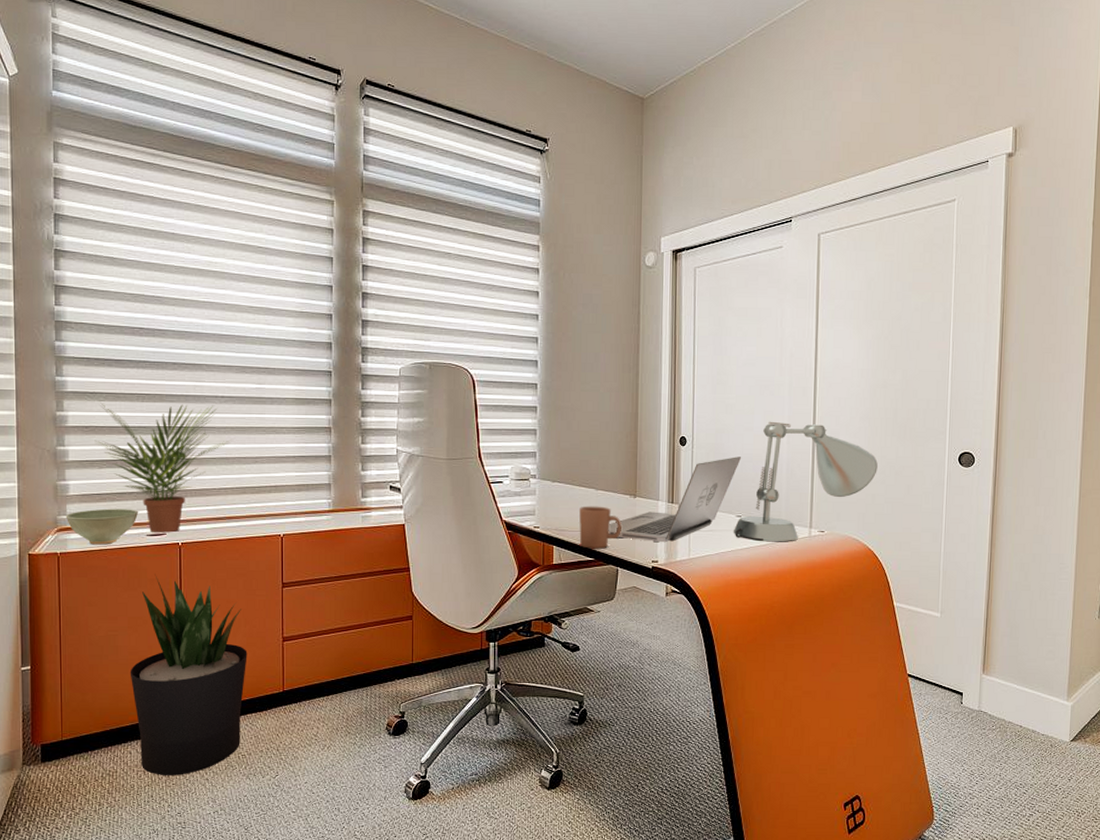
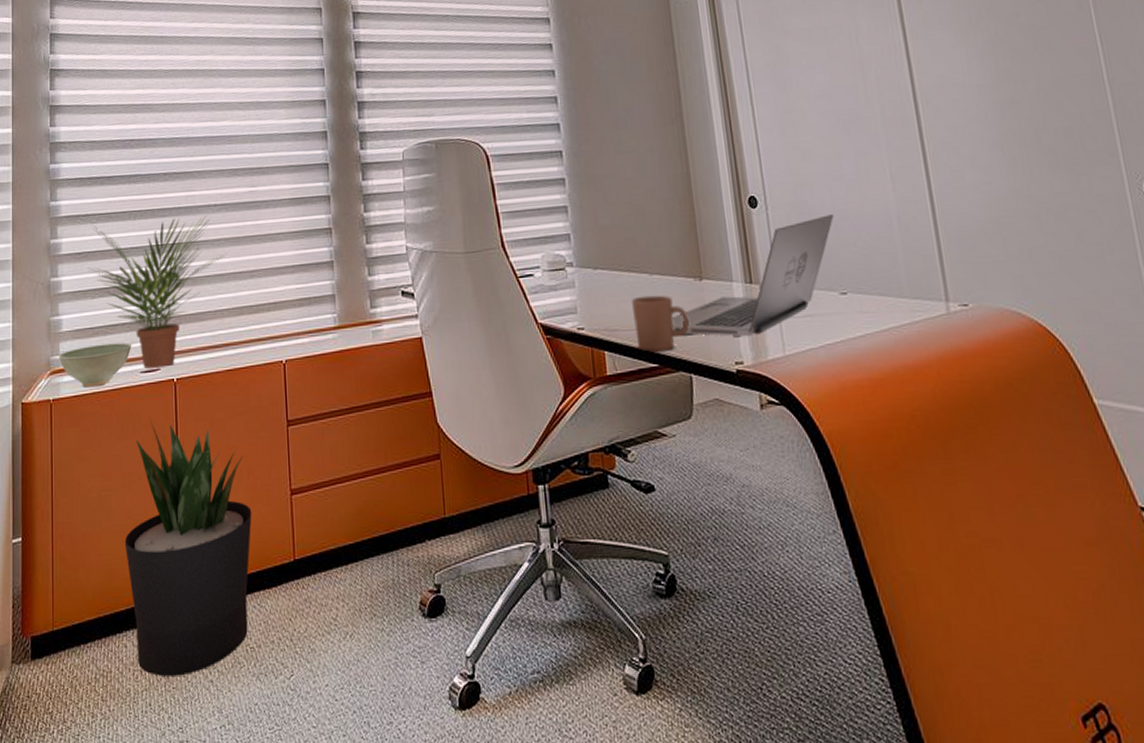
desk lamp: present [733,421,878,542] -> none [838,162,1029,326]

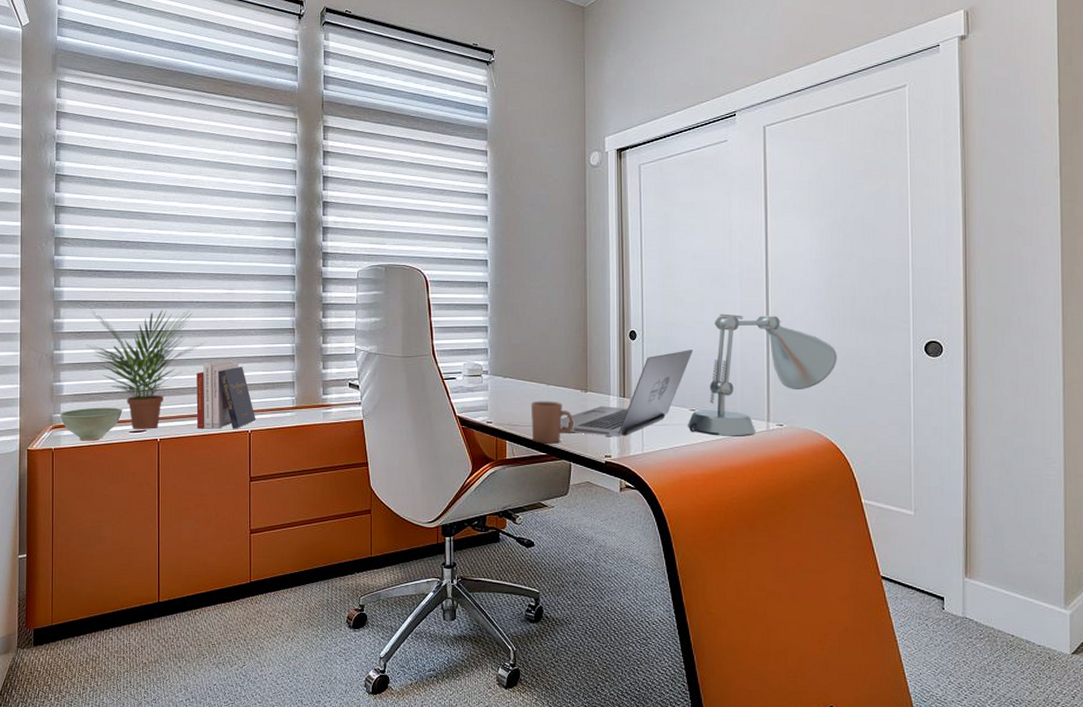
planter: present [124,418,252,676] -> none [112,468,218,662]
books: none [217,272,291,363] -> present [196,359,256,429]
desk lamp: none [838,162,1029,326] -> present [687,313,837,436]

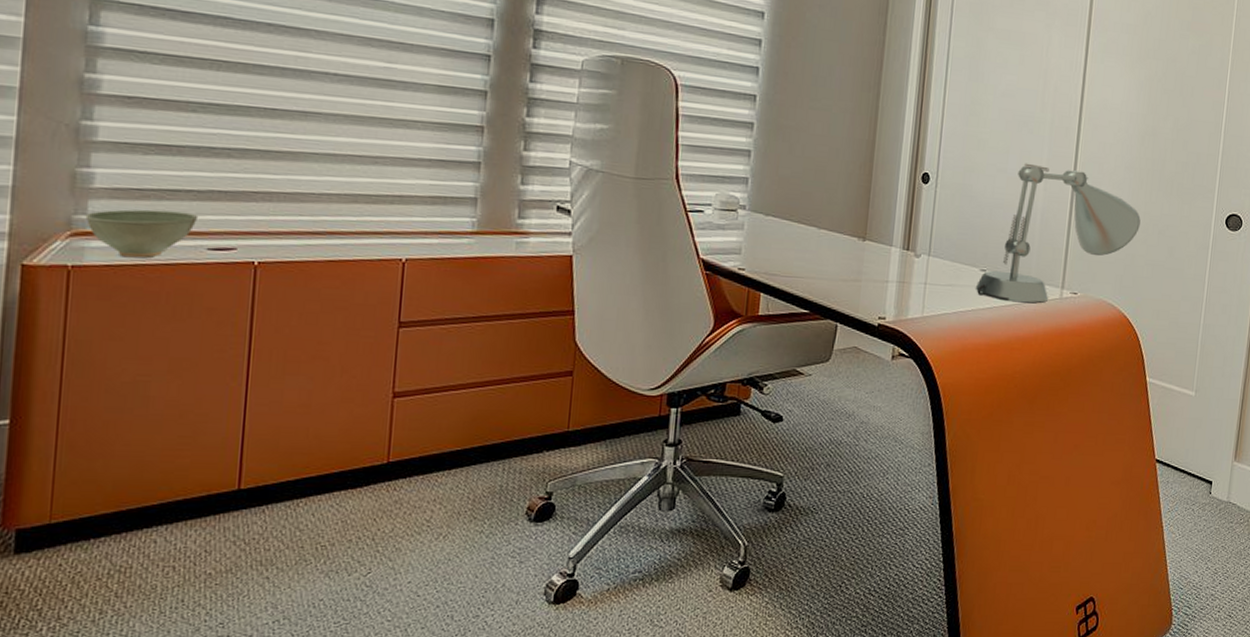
potted plant: present [86,310,204,430] -> none [140,66,342,248]
books: present [196,359,256,429] -> none [320,158,416,256]
mug: present [531,401,573,444] -> none [793,247,846,300]
laptop: present [560,350,693,437] -> none [829,201,991,297]

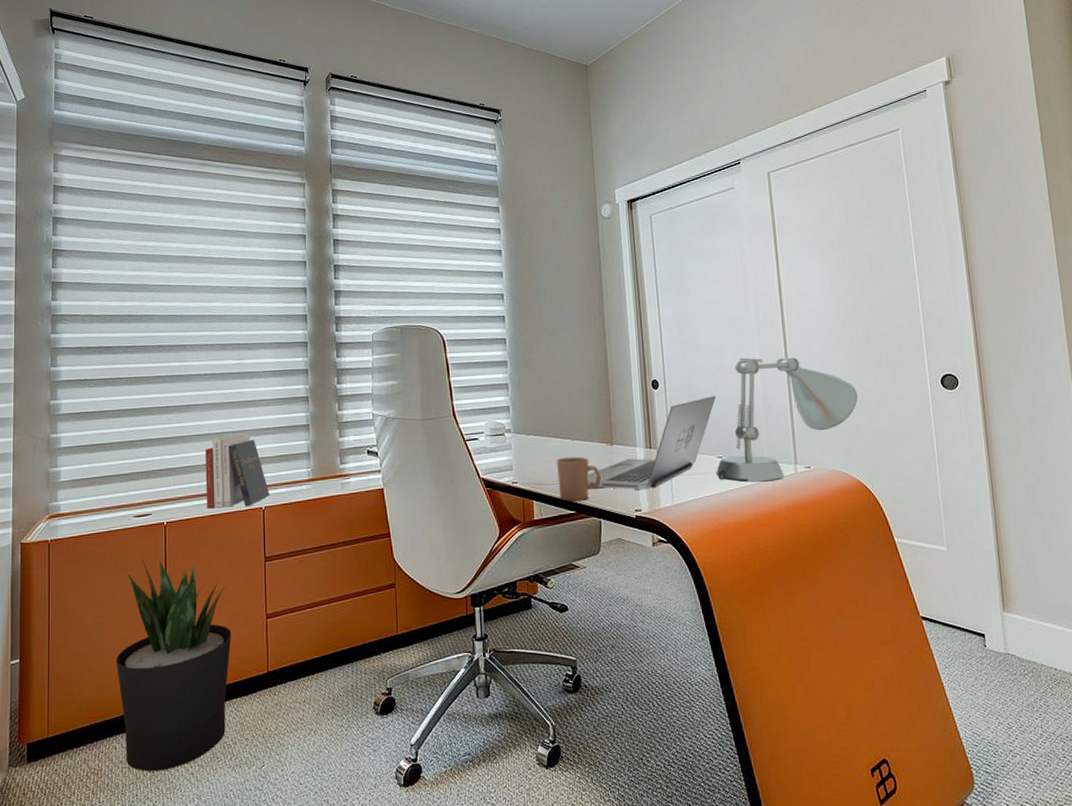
bowl: present [85,209,199,258] -> none [56,491,126,530]
planter: none [164,301,342,573] -> present [115,555,232,771]
books: none [320,158,416,256] -> present [205,432,270,509]
mug: none [793,247,846,300] -> present [557,456,601,502]
laptop: none [829,201,991,297] -> present [587,396,716,491]

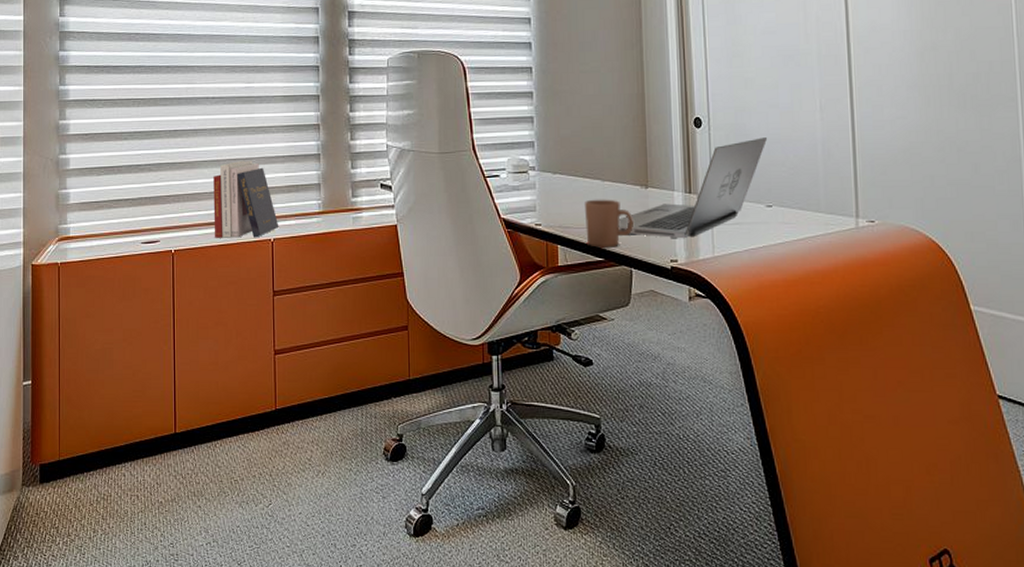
planter: present [115,555,232,771] -> none [124,283,239,501]
desk lamp: present [715,357,858,483] -> none [763,95,934,236]

